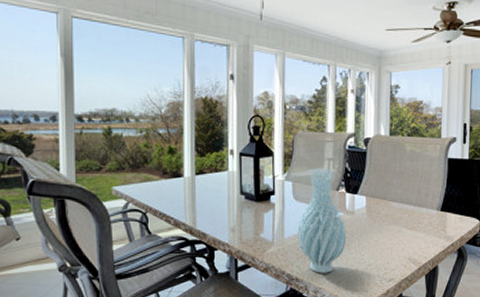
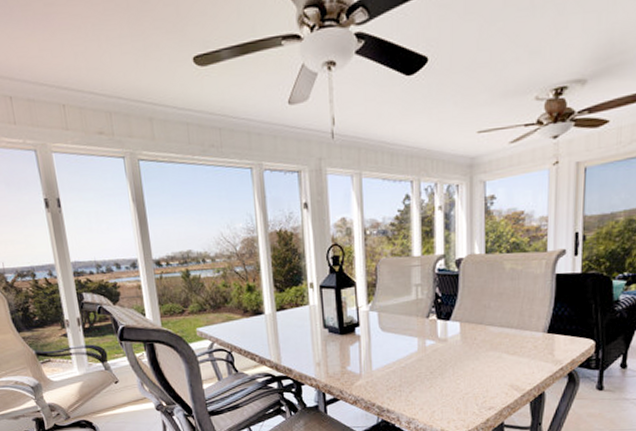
vase: present [297,167,347,273] -> none [385,294,440,404]

